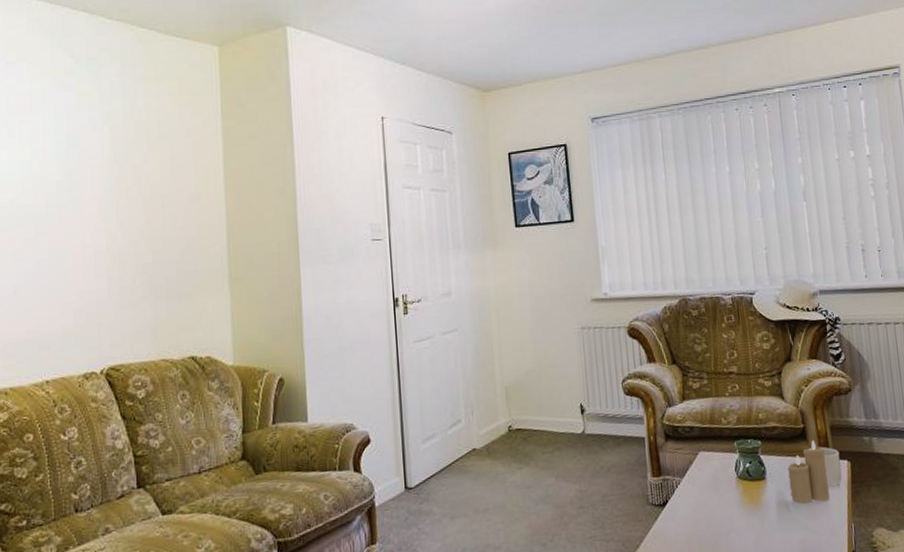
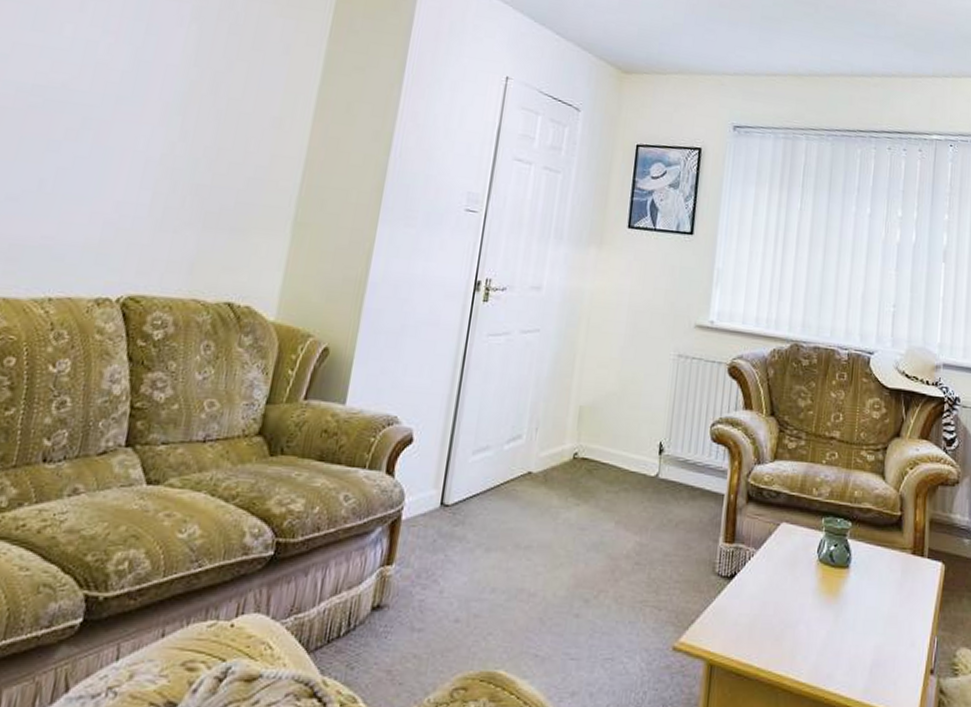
candle: present [788,440,830,505] -> none [873,532,919,606]
mug: present [808,447,842,487] -> none [901,540,935,590]

